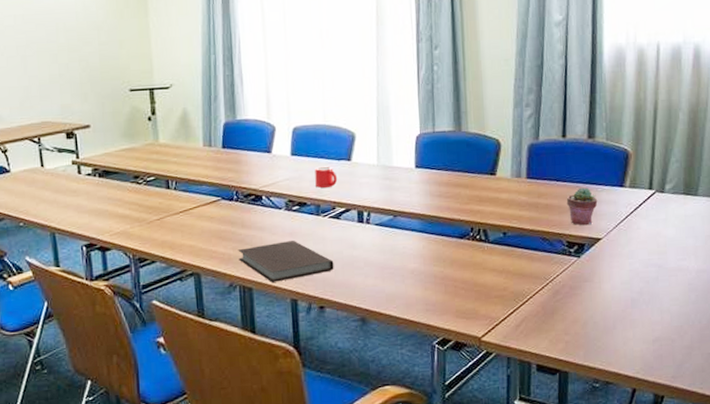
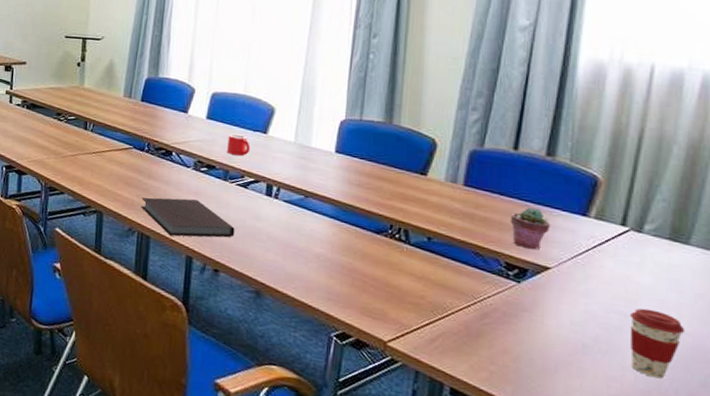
coffee cup: none [663,256,702,314] -> present [630,308,685,379]

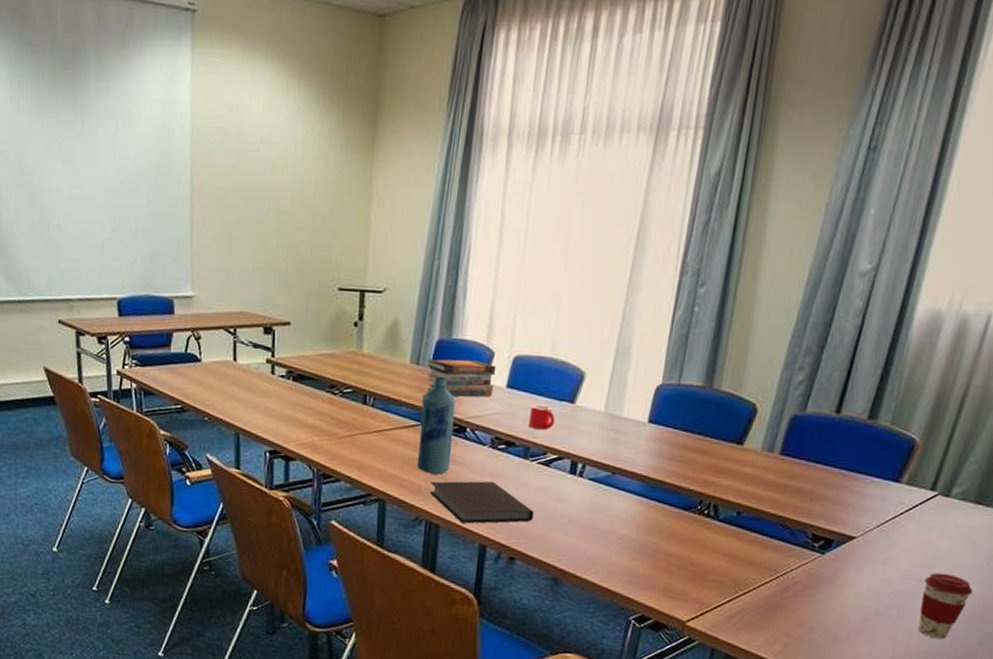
bottle: none [129,108,162,192] -> present [416,376,456,475]
book stack: none [137,94,197,127] -> present [426,359,496,397]
potted succulent: present [510,207,551,250] -> none [822,475,863,520]

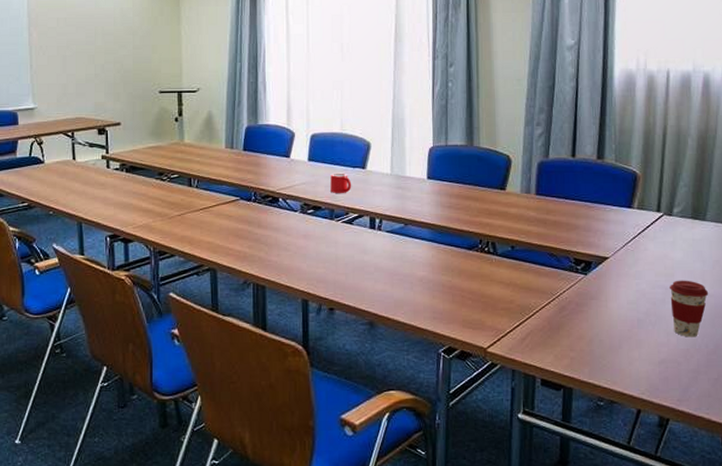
bottle: present [416,376,456,475] -> none [239,157,269,241]
book stack: present [426,359,496,397] -> none [239,141,298,172]
notebook: present [429,481,534,524] -> none [253,242,345,282]

